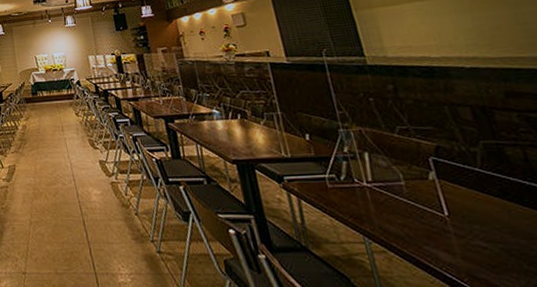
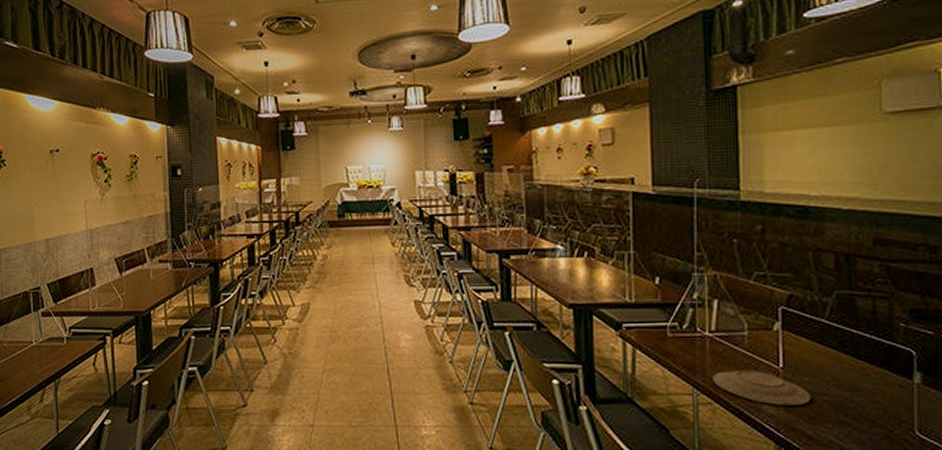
plate: none [379,218,487,254] -> present [711,369,811,406]

